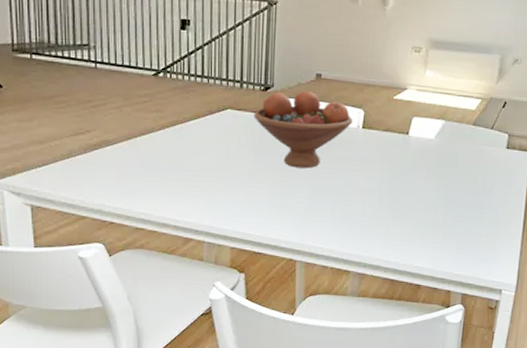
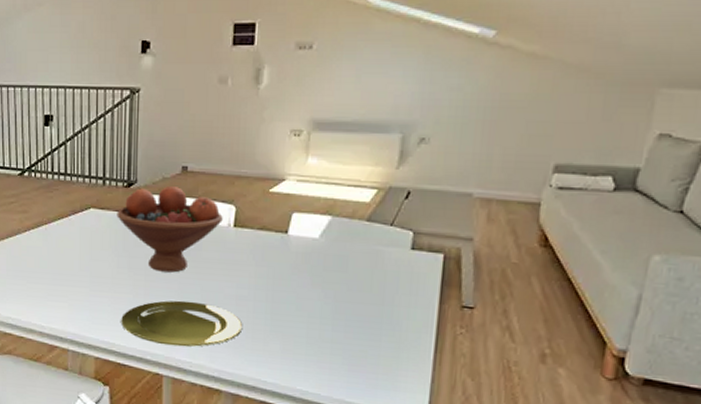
plate: none [257,193,370,235] -> present [121,300,243,347]

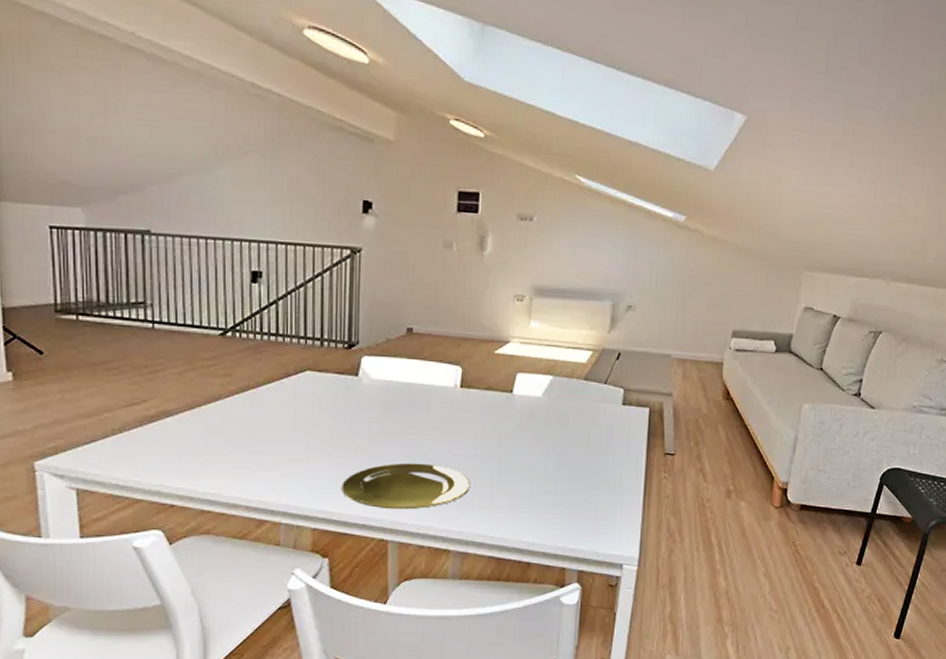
fruit bowl: present [117,186,223,273] -> none [336,348,449,435]

